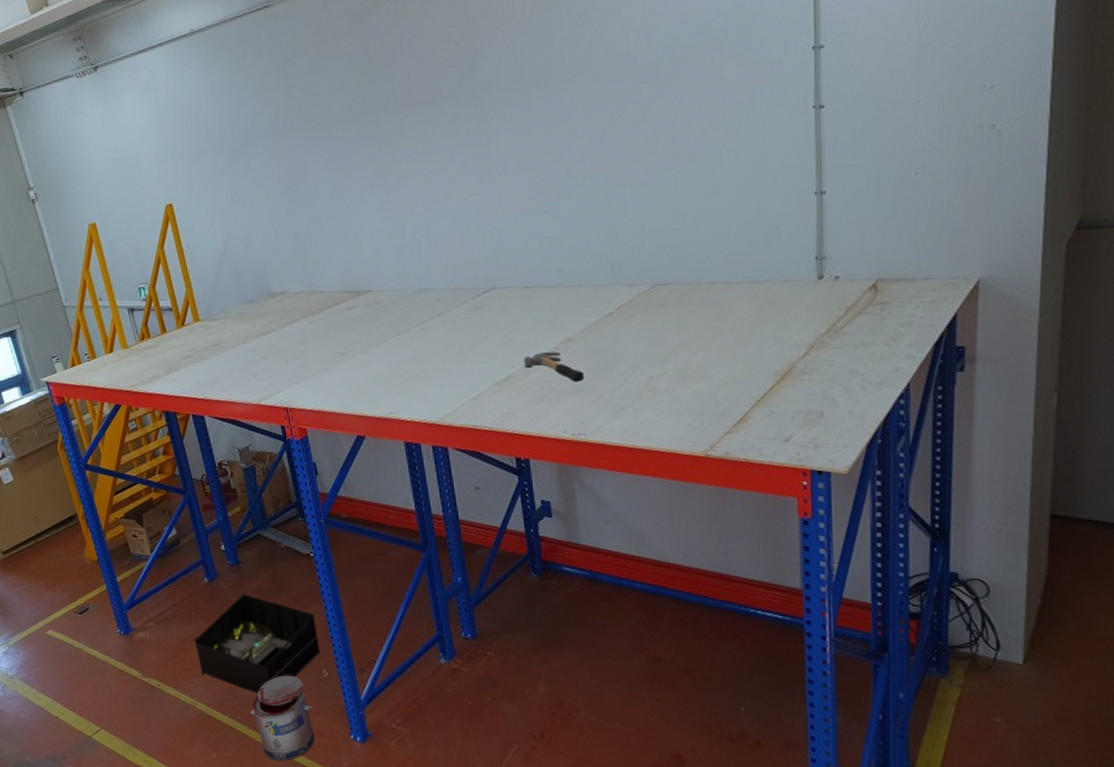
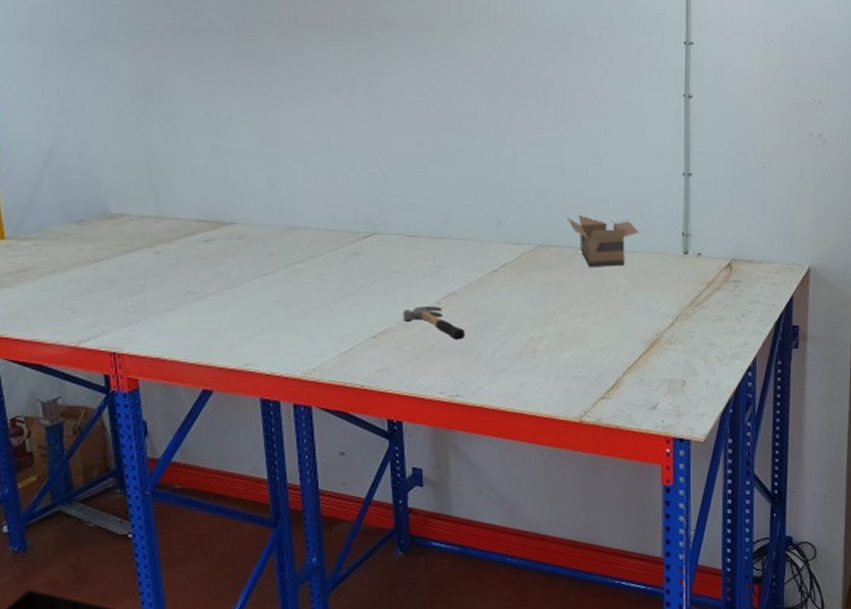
cardboard box: none [683,248,765,302] -> present [567,216,640,267]

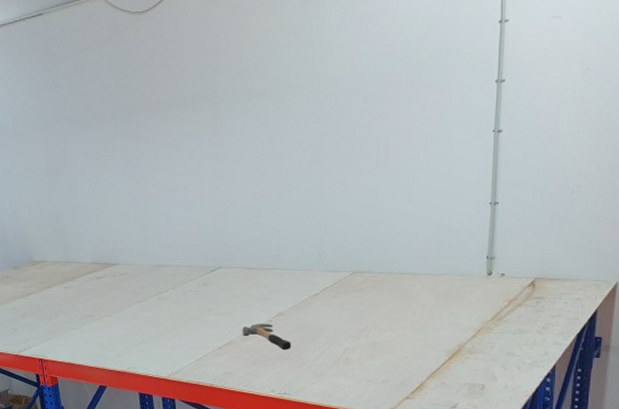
cardboard box: present [567,216,640,267] -> none [379,245,446,289]

